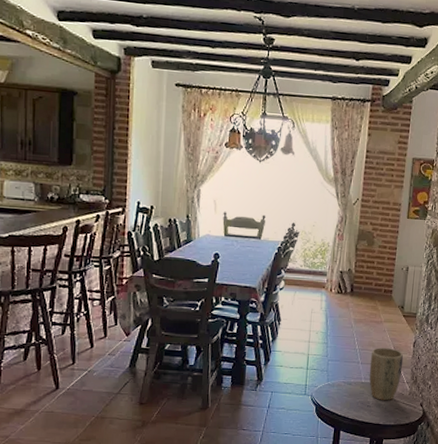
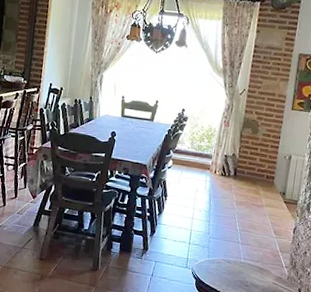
plant pot: present [369,348,404,400] -> none [248,230,283,283]

